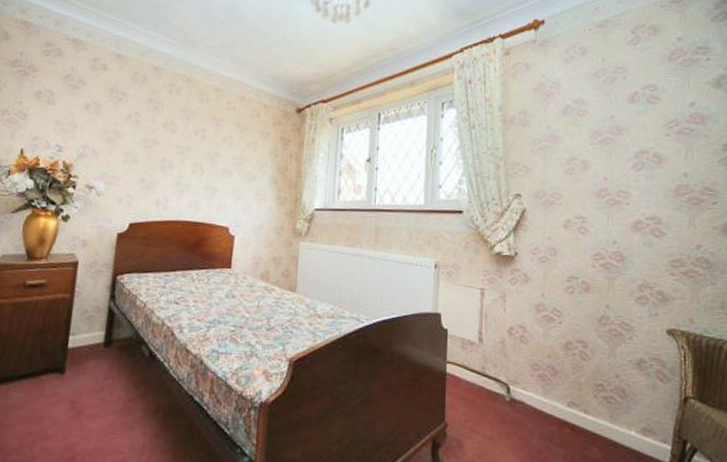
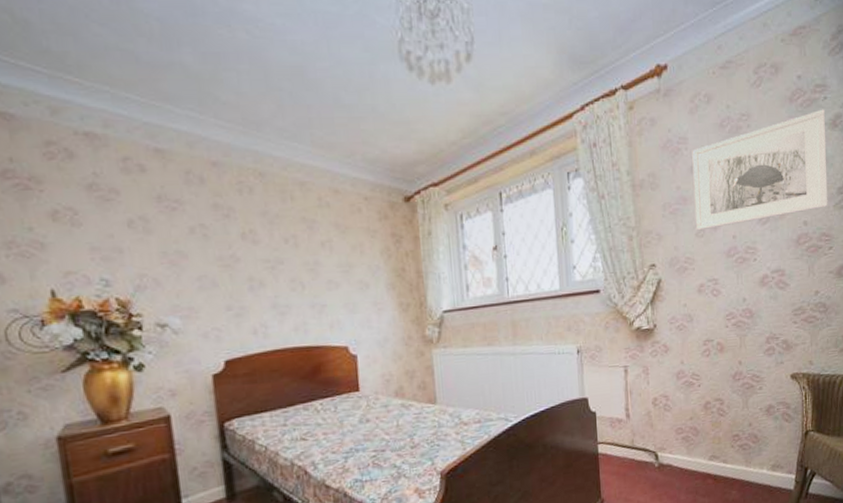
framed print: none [564,69,712,169] -> present [692,109,828,231]

